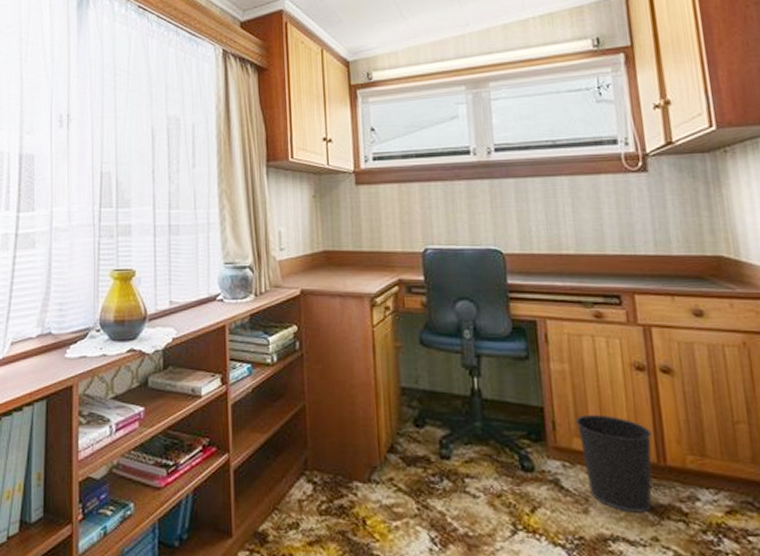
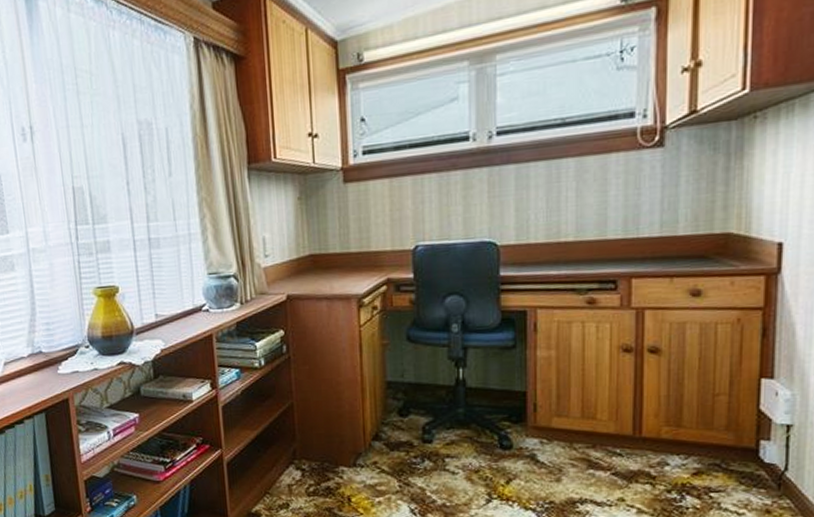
wastebasket: present [574,414,652,513] -> none [556,395,631,479]

